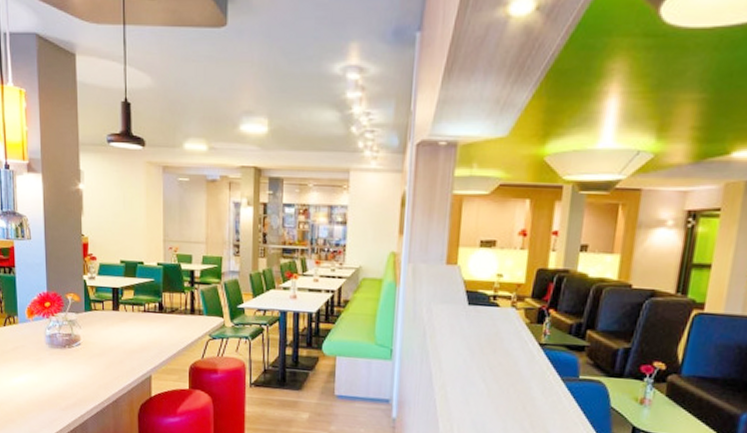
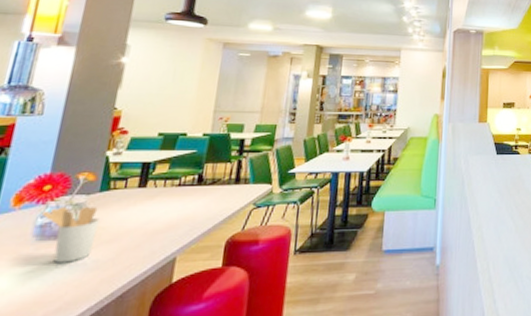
utensil holder: none [48,321,89,369] -> present [41,206,100,263]

